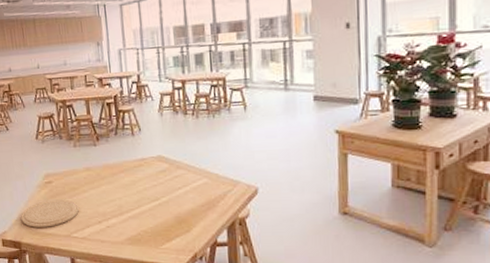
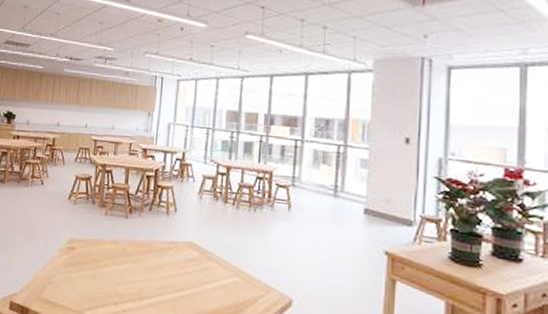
plate: present [21,199,80,228] -> none [35,267,98,299]

